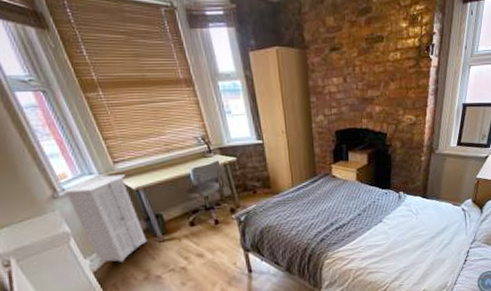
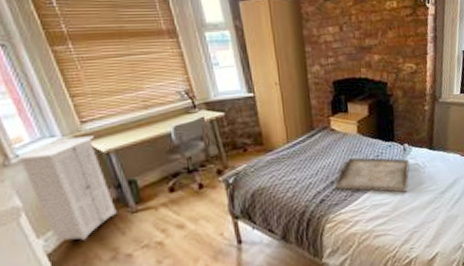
serving tray: none [334,202,404,236] -> present [335,157,410,193]

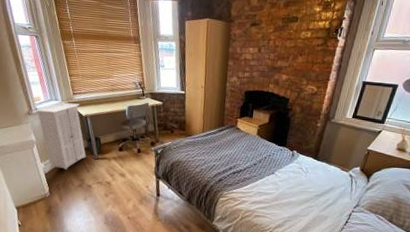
serving tray: present [335,157,410,193] -> none [232,153,295,188]

